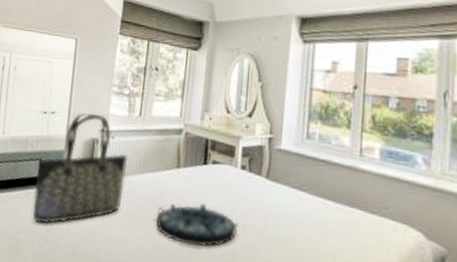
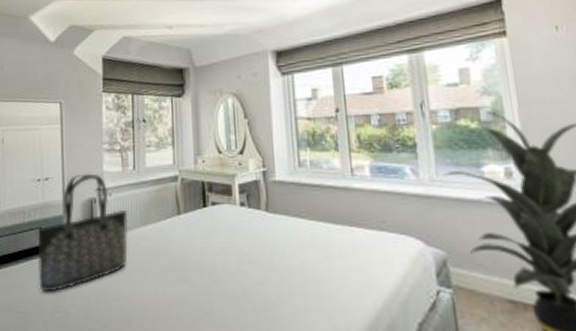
serving tray: present [156,203,238,247] -> none [164,245,246,289]

